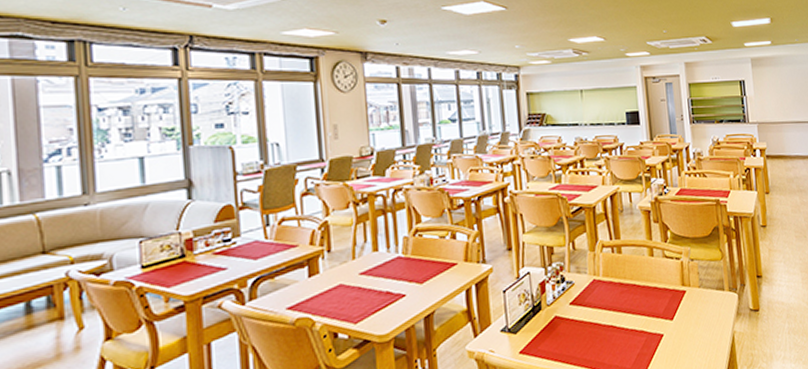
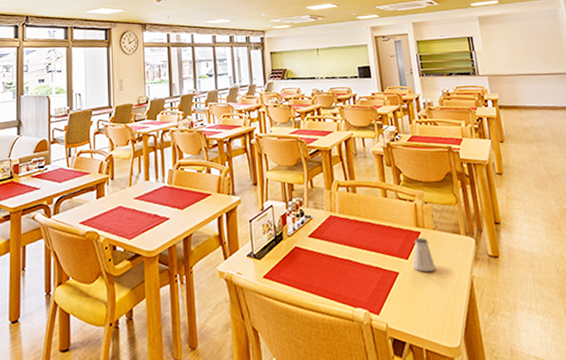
saltshaker: none [677,296,701,331] -> present [413,237,437,272]

